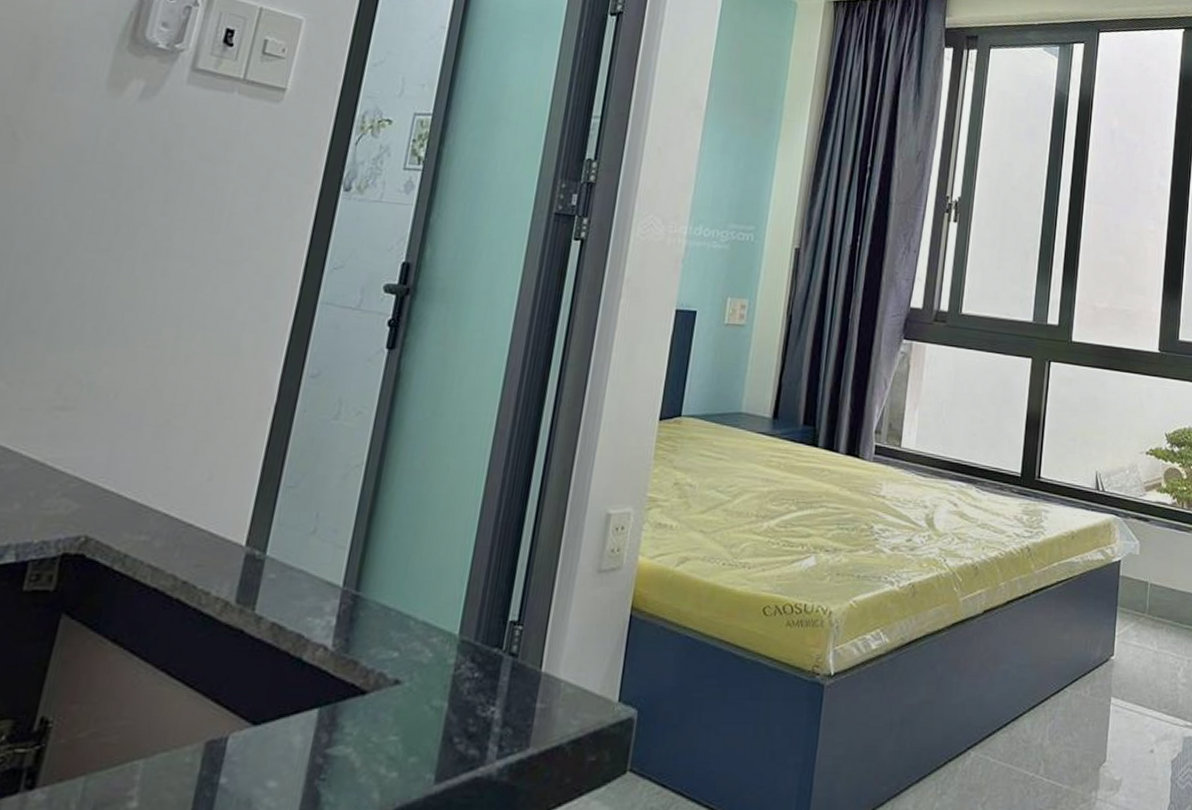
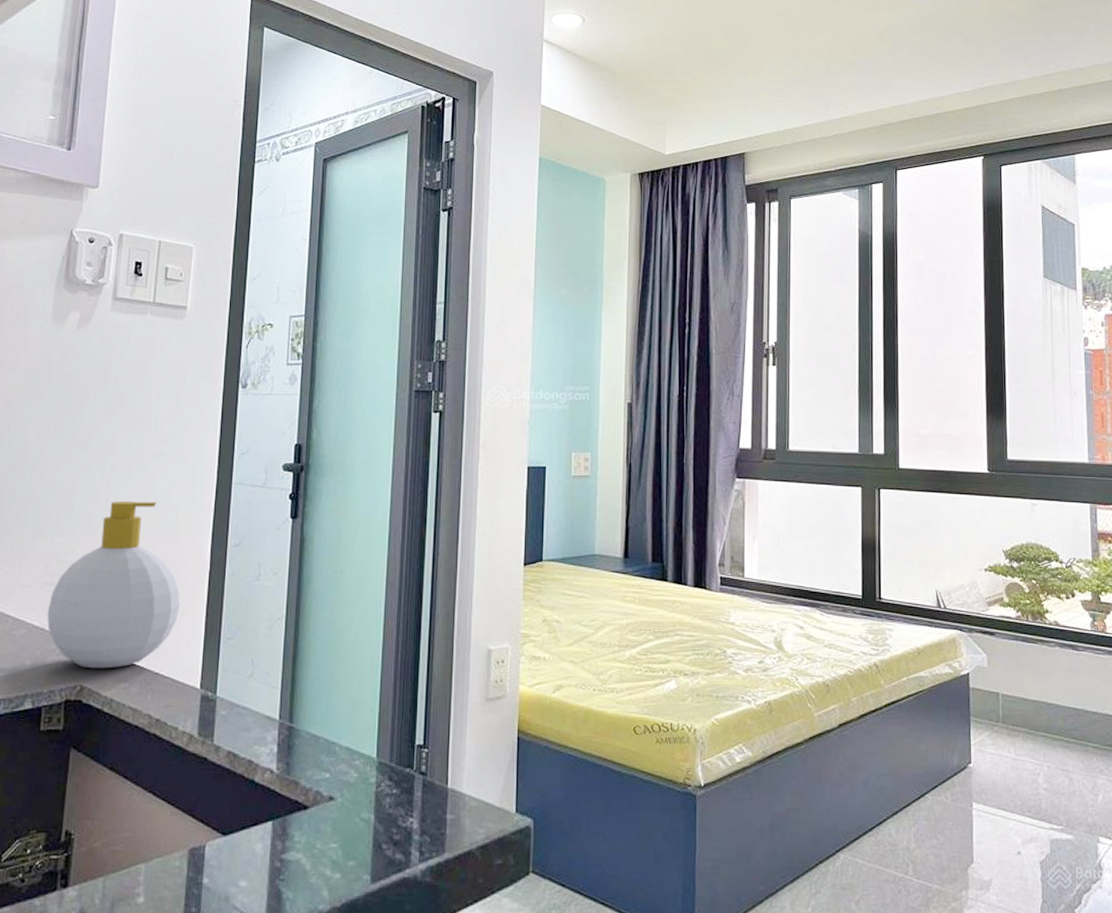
soap bottle: none [50,312,234,517] -> present [47,500,181,669]

